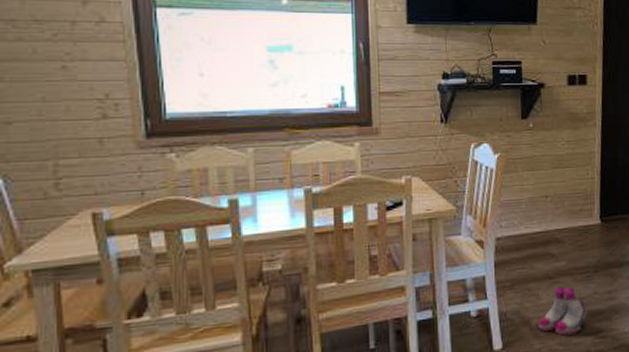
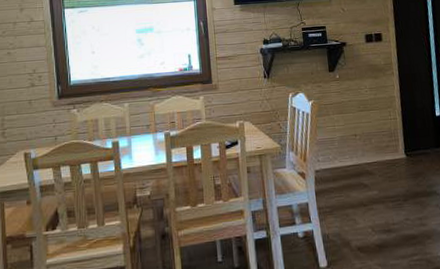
boots: present [537,286,587,335] -> none [357,212,401,257]

